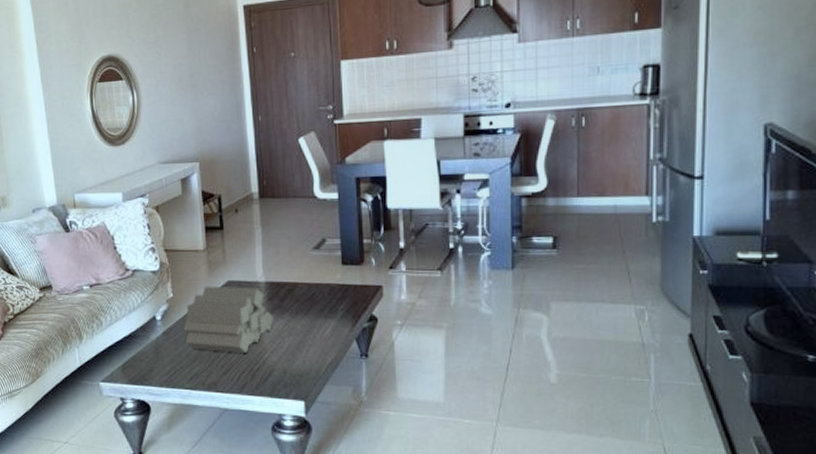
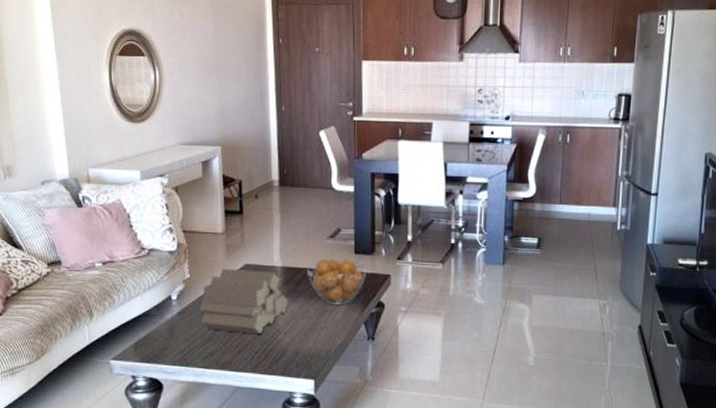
fruit basket: none [292,271,356,321] -> present [307,259,367,306]

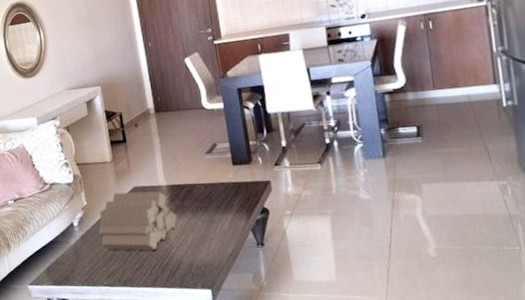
fruit basket: present [307,259,367,306] -> none [190,171,247,216]

